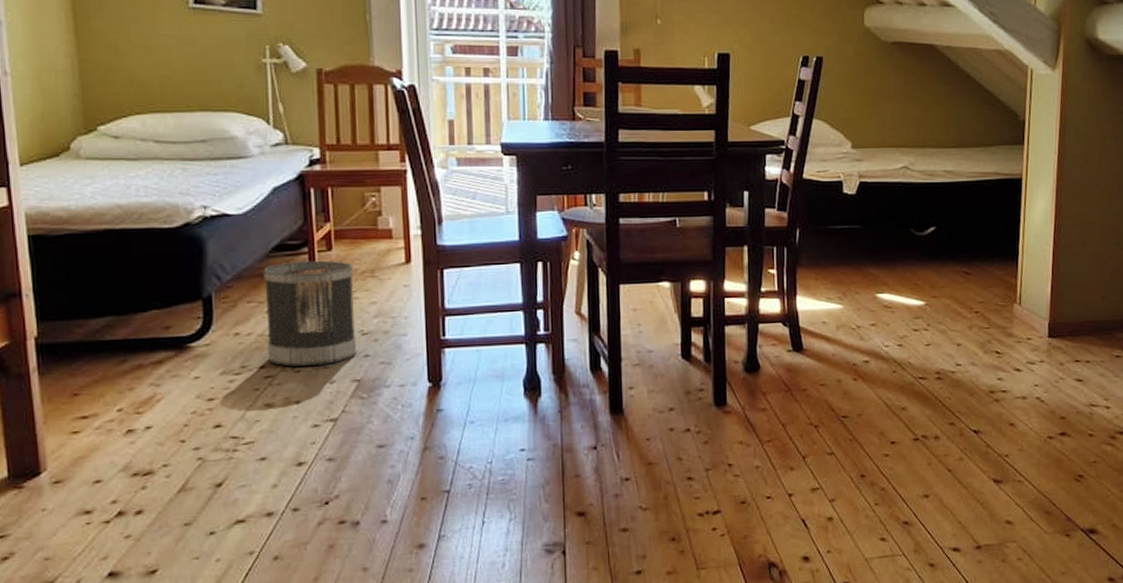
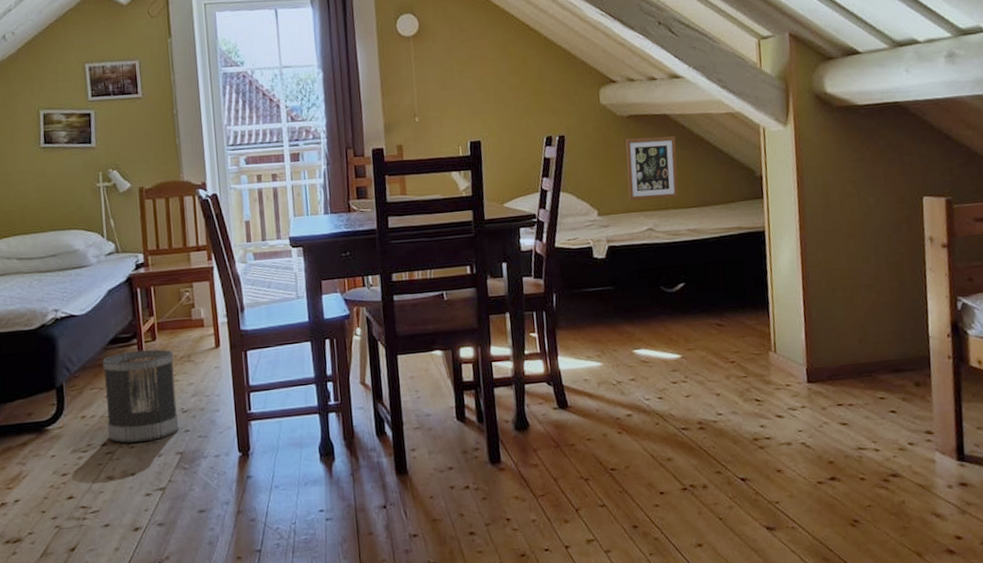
picture frame: none [886,67,940,136] -> present [626,136,679,201]

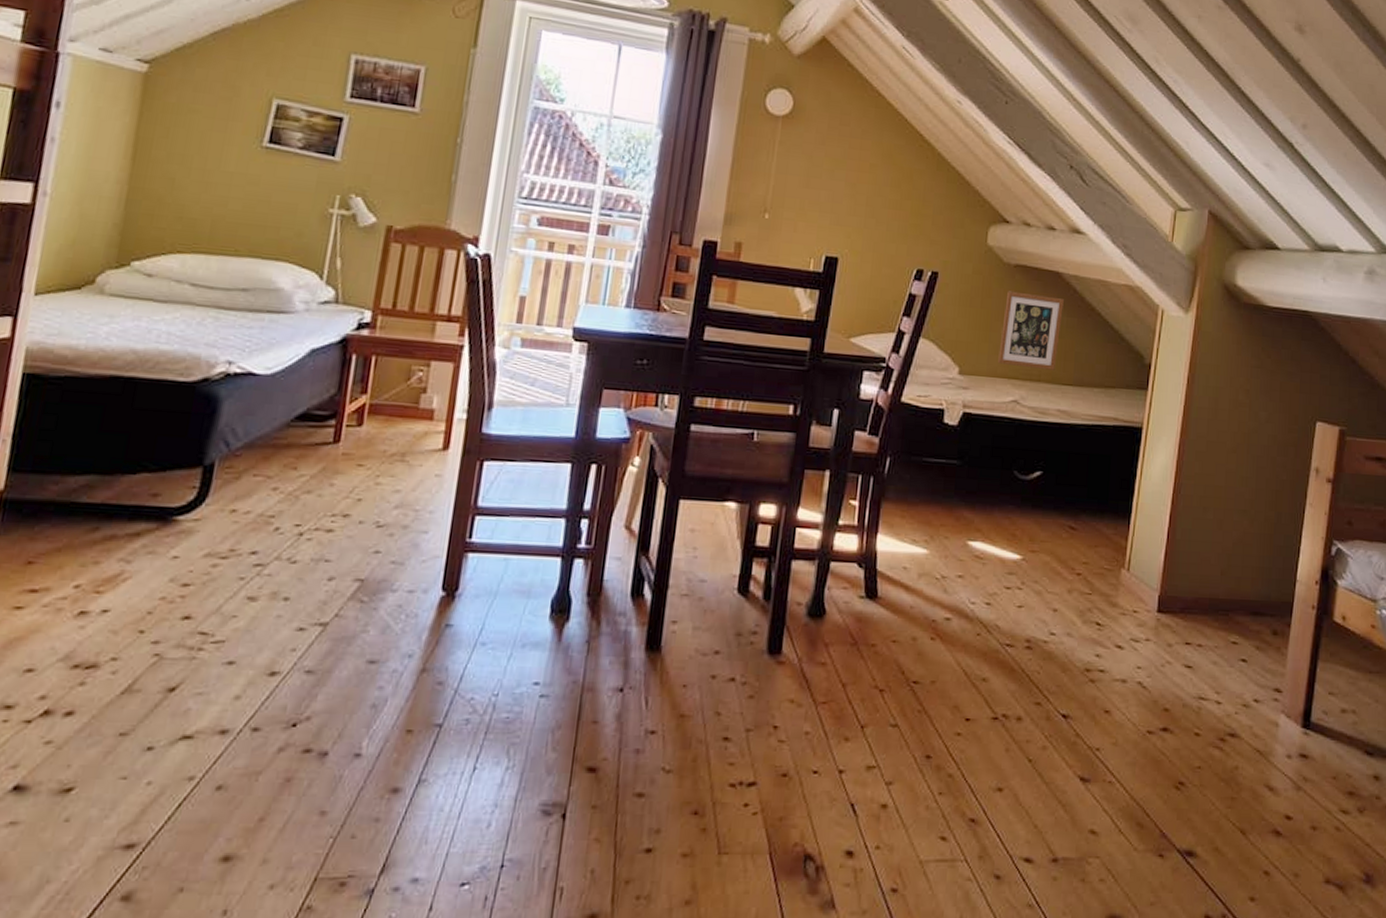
wastebasket: present [103,349,179,443] -> none [263,434,383,558]

